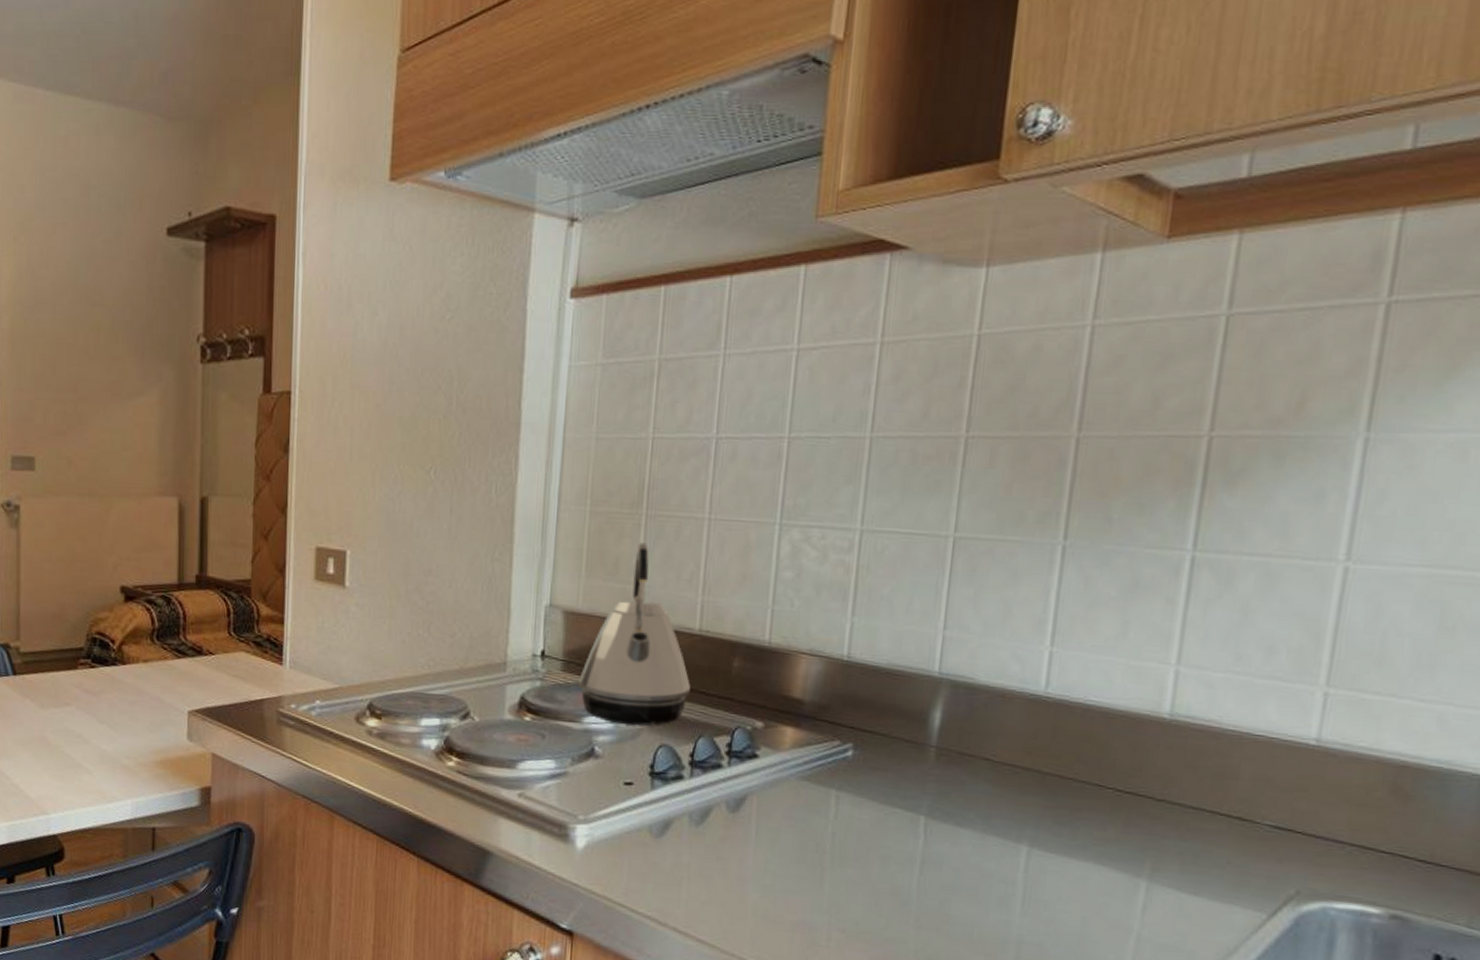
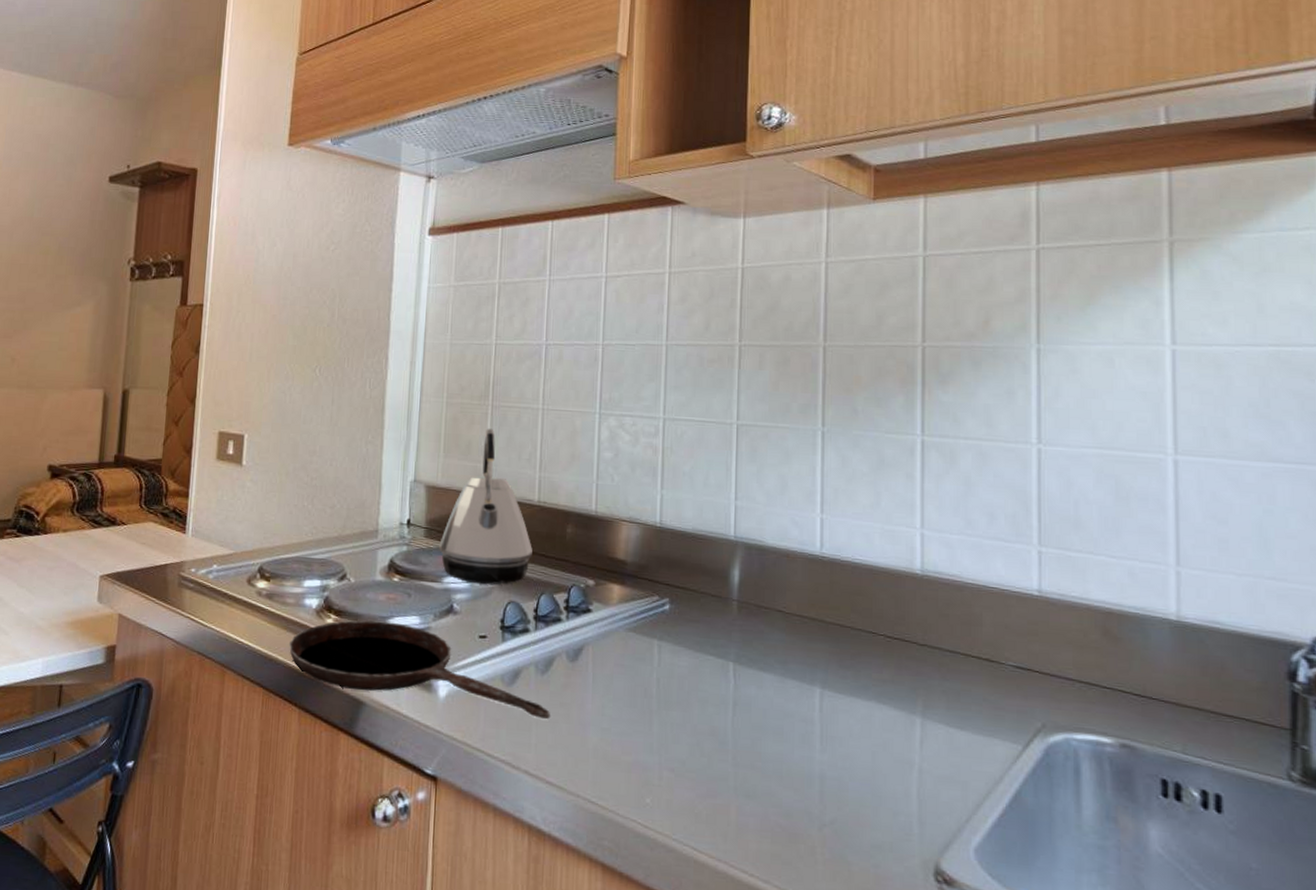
frying pan: none [405,763,706,875] -> present [289,620,551,720]

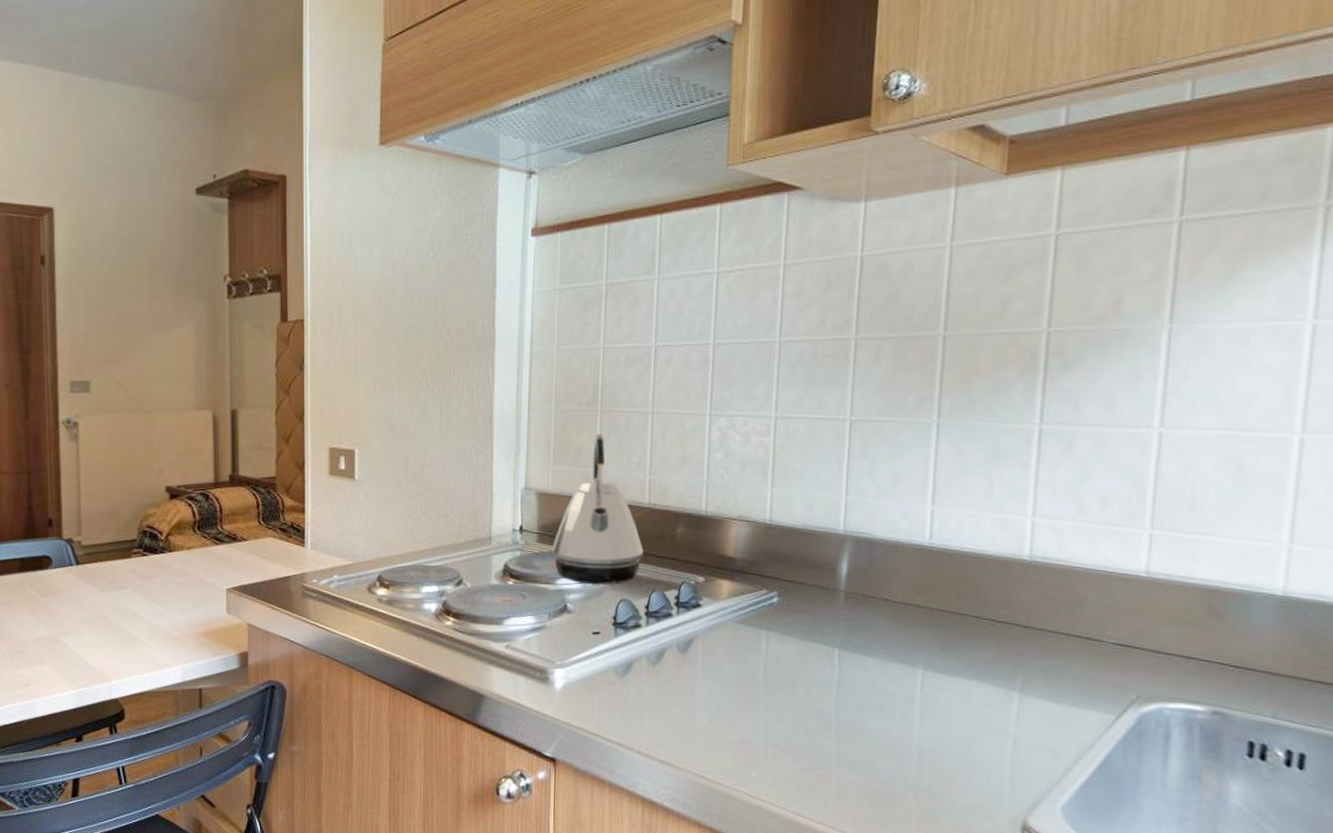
frying pan: present [289,620,551,720] -> none [412,621,663,706]

